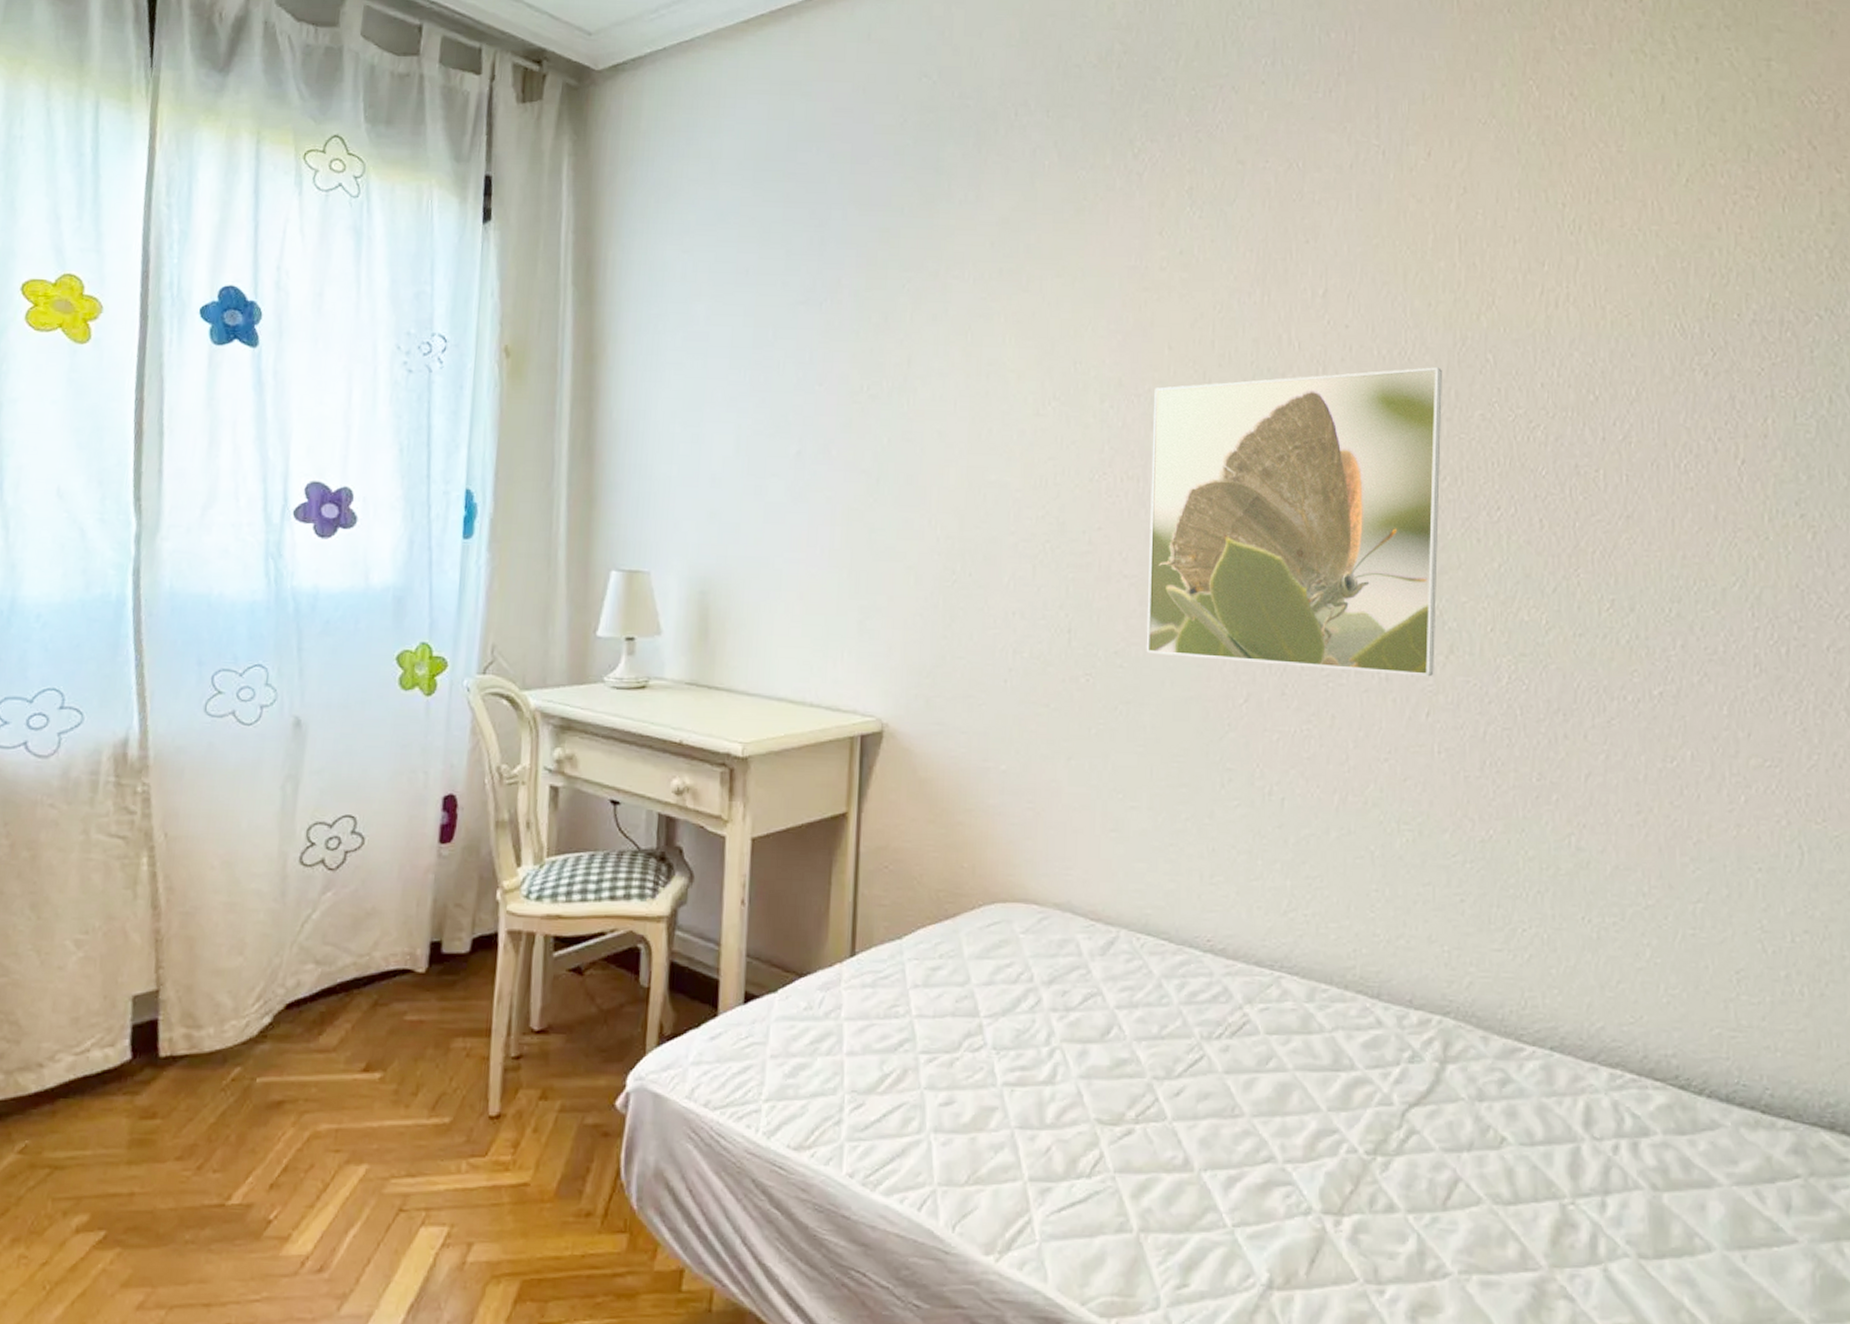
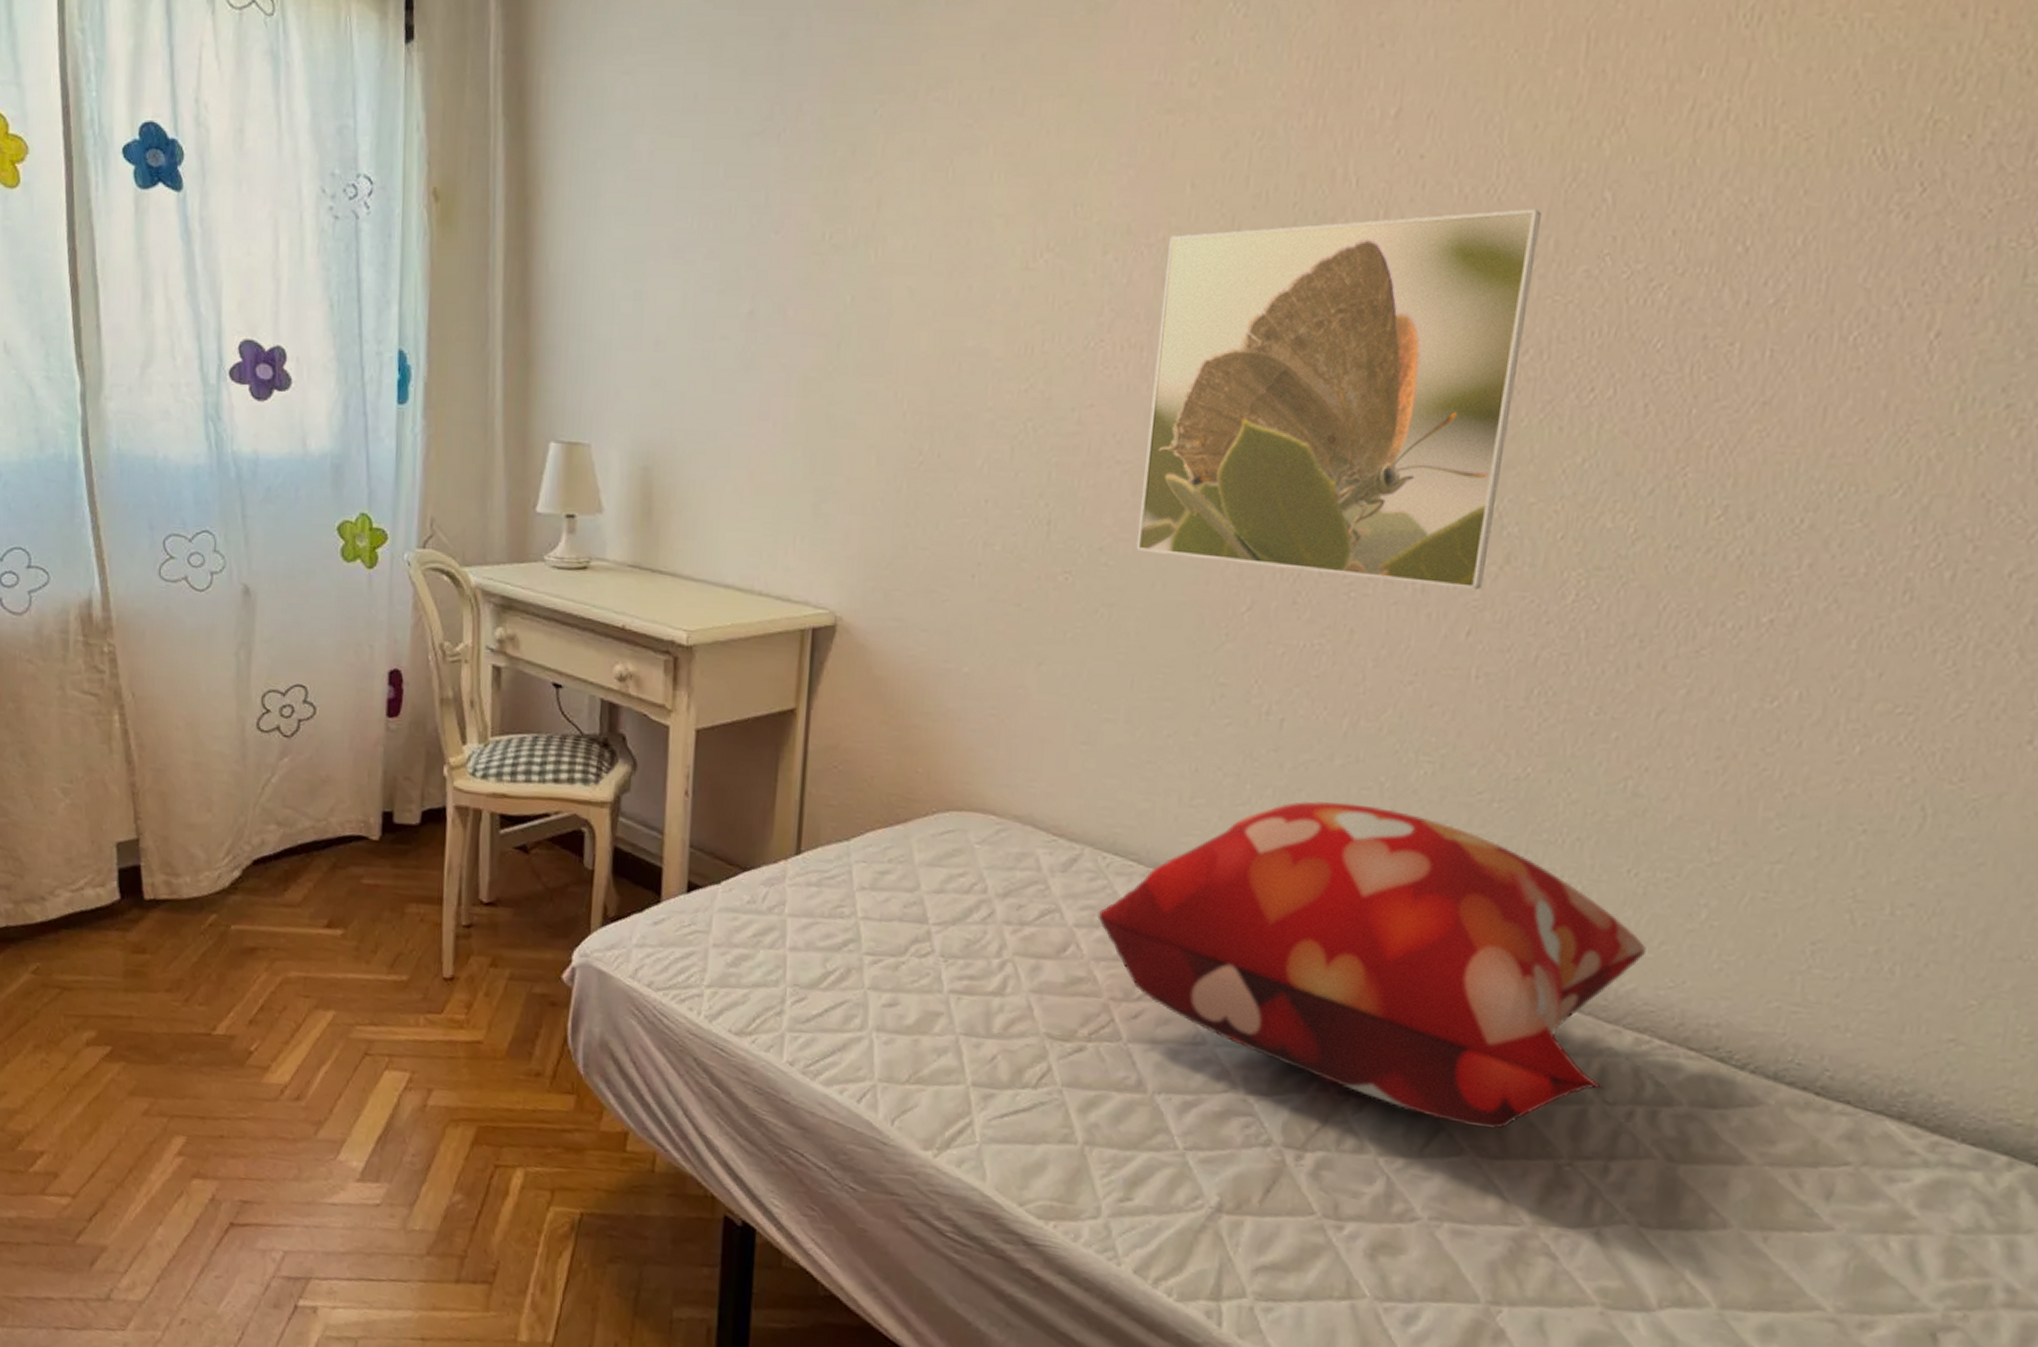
decorative pillow: none [1136,871,1607,1176] -> present [1097,801,1646,1129]

